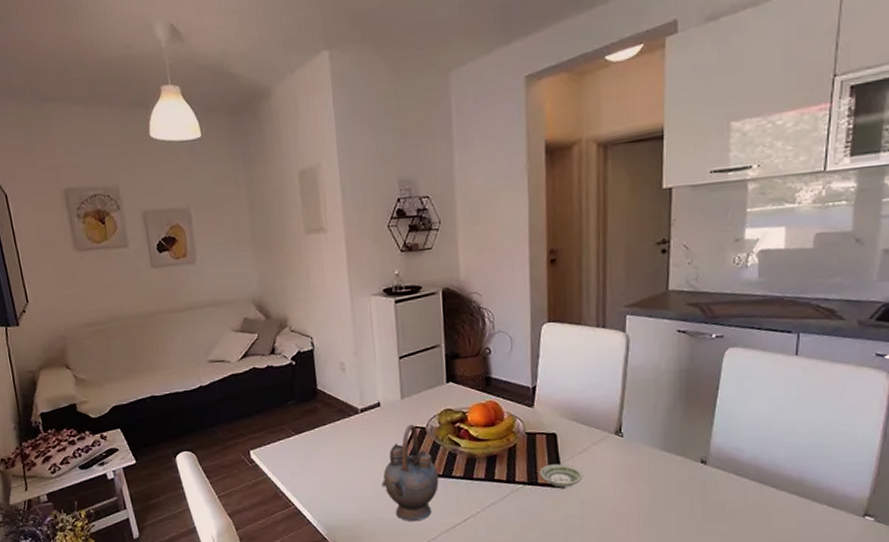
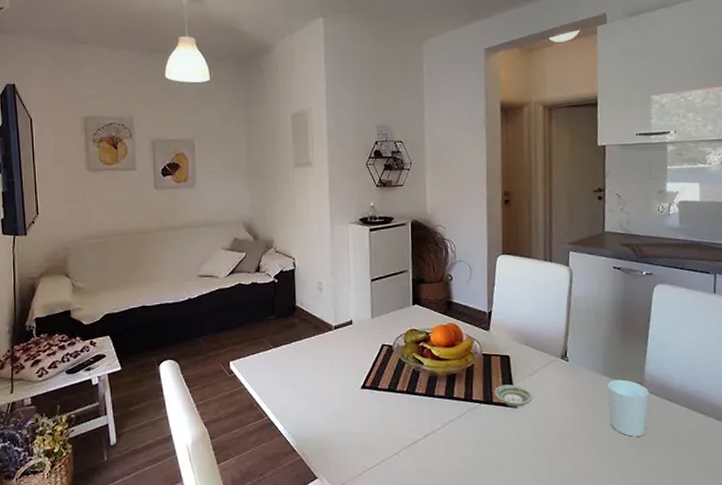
teapot: present [382,424,439,522] -> none [350,342,403,436]
cup: none [668,454,714,514] -> present [608,379,649,437]

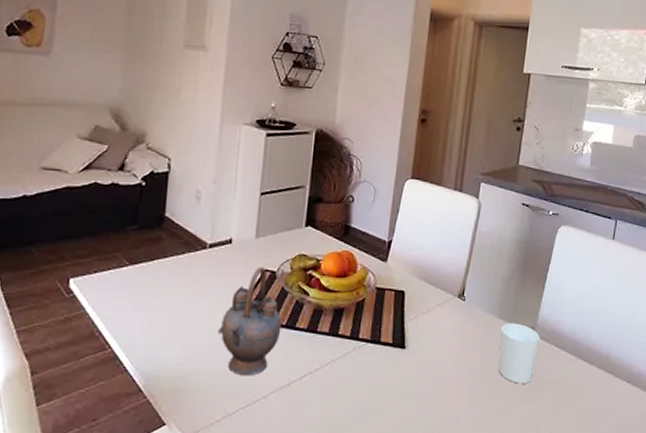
teapot: none [350,342,403,436] -> present [218,267,282,376]
saucer: present [494,384,533,407] -> none [383,323,424,348]

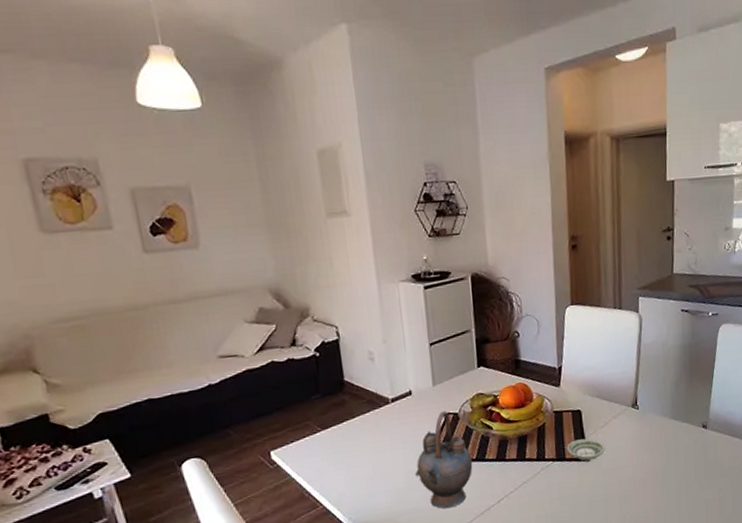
saucer: none [383,323,424,348] -> present [567,438,605,461]
cup: present [498,323,540,384] -> none [676,421,713,474]

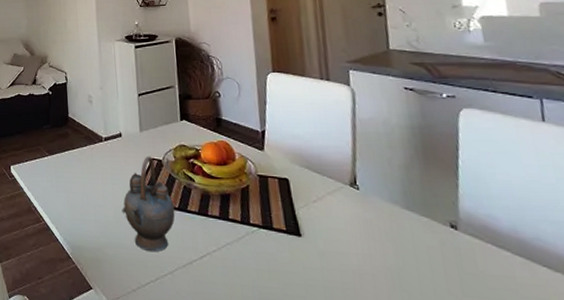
saucer: present [567,438,605,461] -> none [274,210,320,236]

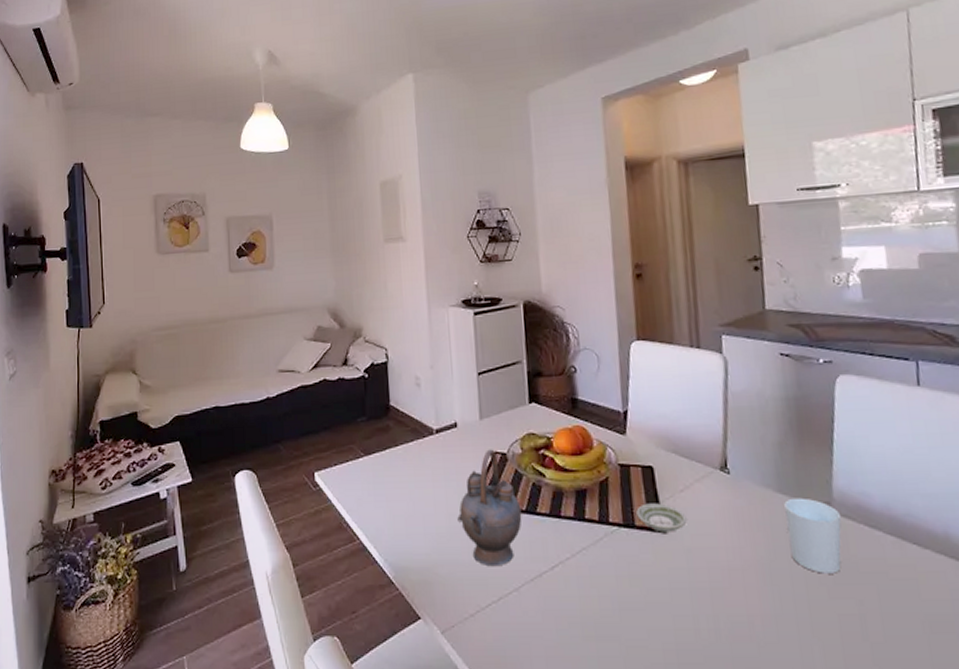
saucer: none [274,210,320,236] -> present [636,503,687,533]
cup: none [411,215,470,287] -> present [784,497,842,574]

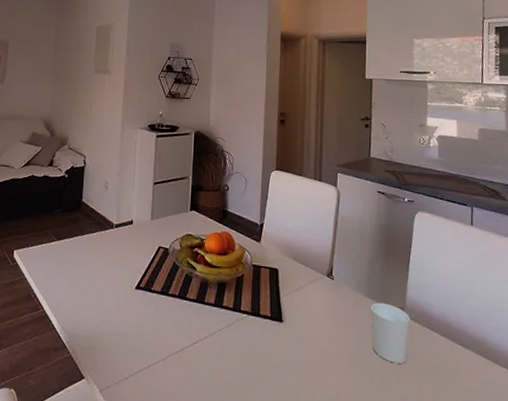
teapot: present [457,449,522,567] -> none [124,244,175,340]
saucer: present [636,503,687,533] -> none [262,298,299,322]

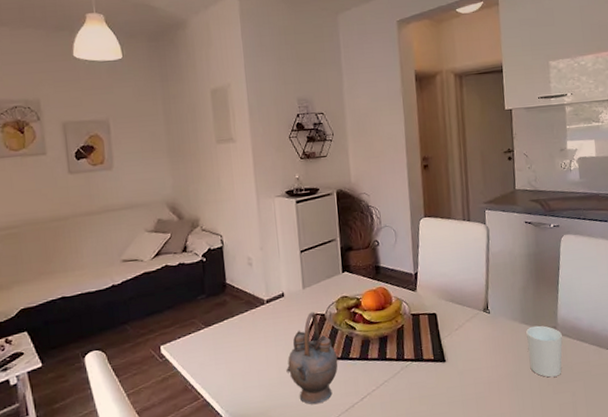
teapot: none [124,244,175,340] -> present [286,312,338,405]

